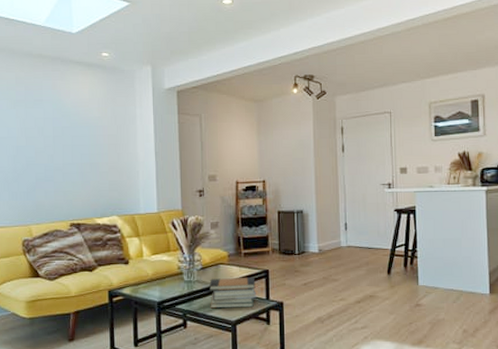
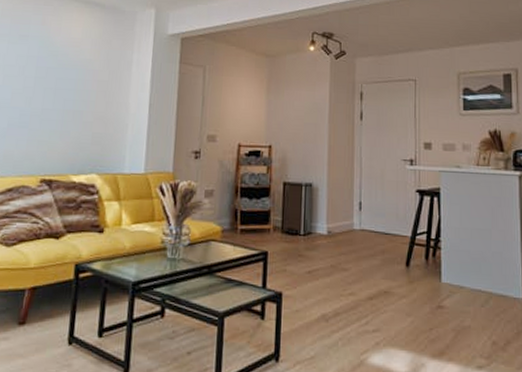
book stack: present [209,277,257,309] -> none [195,258,252,297]

